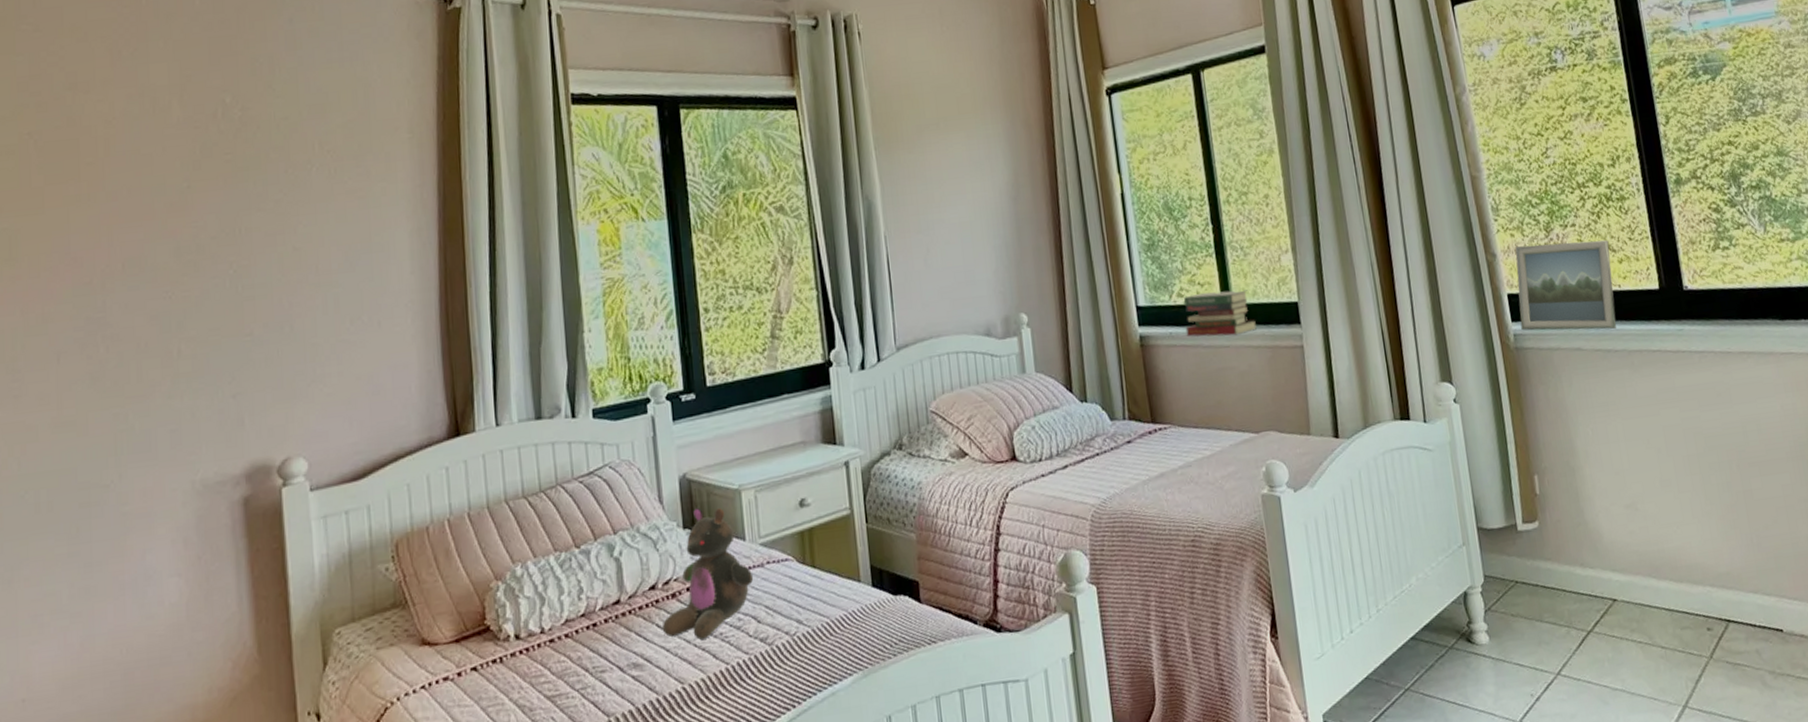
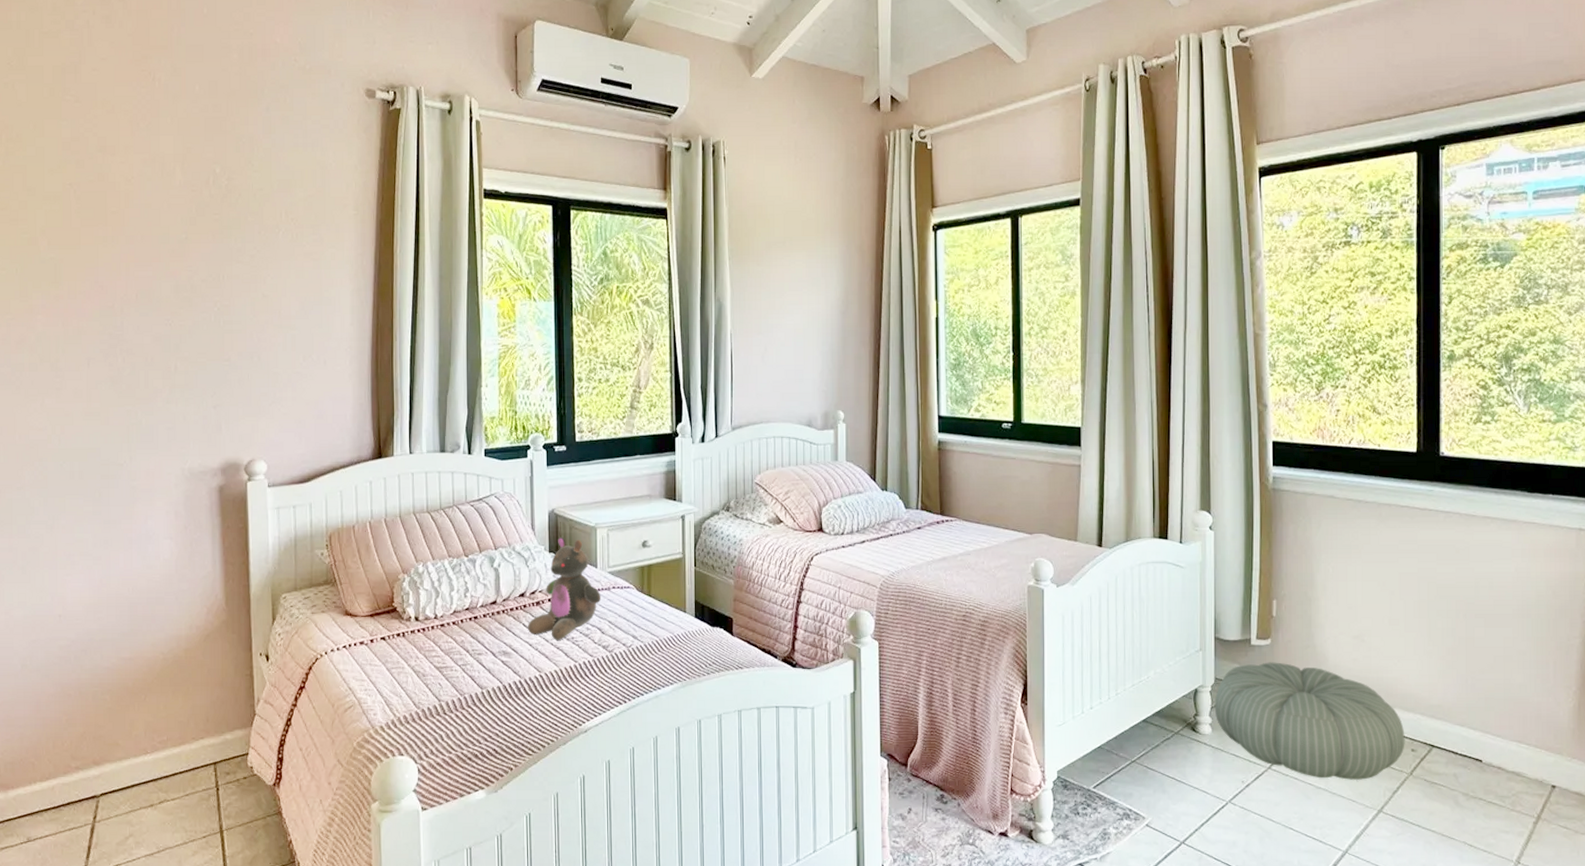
books: present [1184,290,1257,338] -> none [979,410,1041,450]
pouf: none [1487,547,1700,678] -> present [1214,662,1405,780]
picture frame: present [1515,240,1617,331] -> none [1281,400,1375,483]

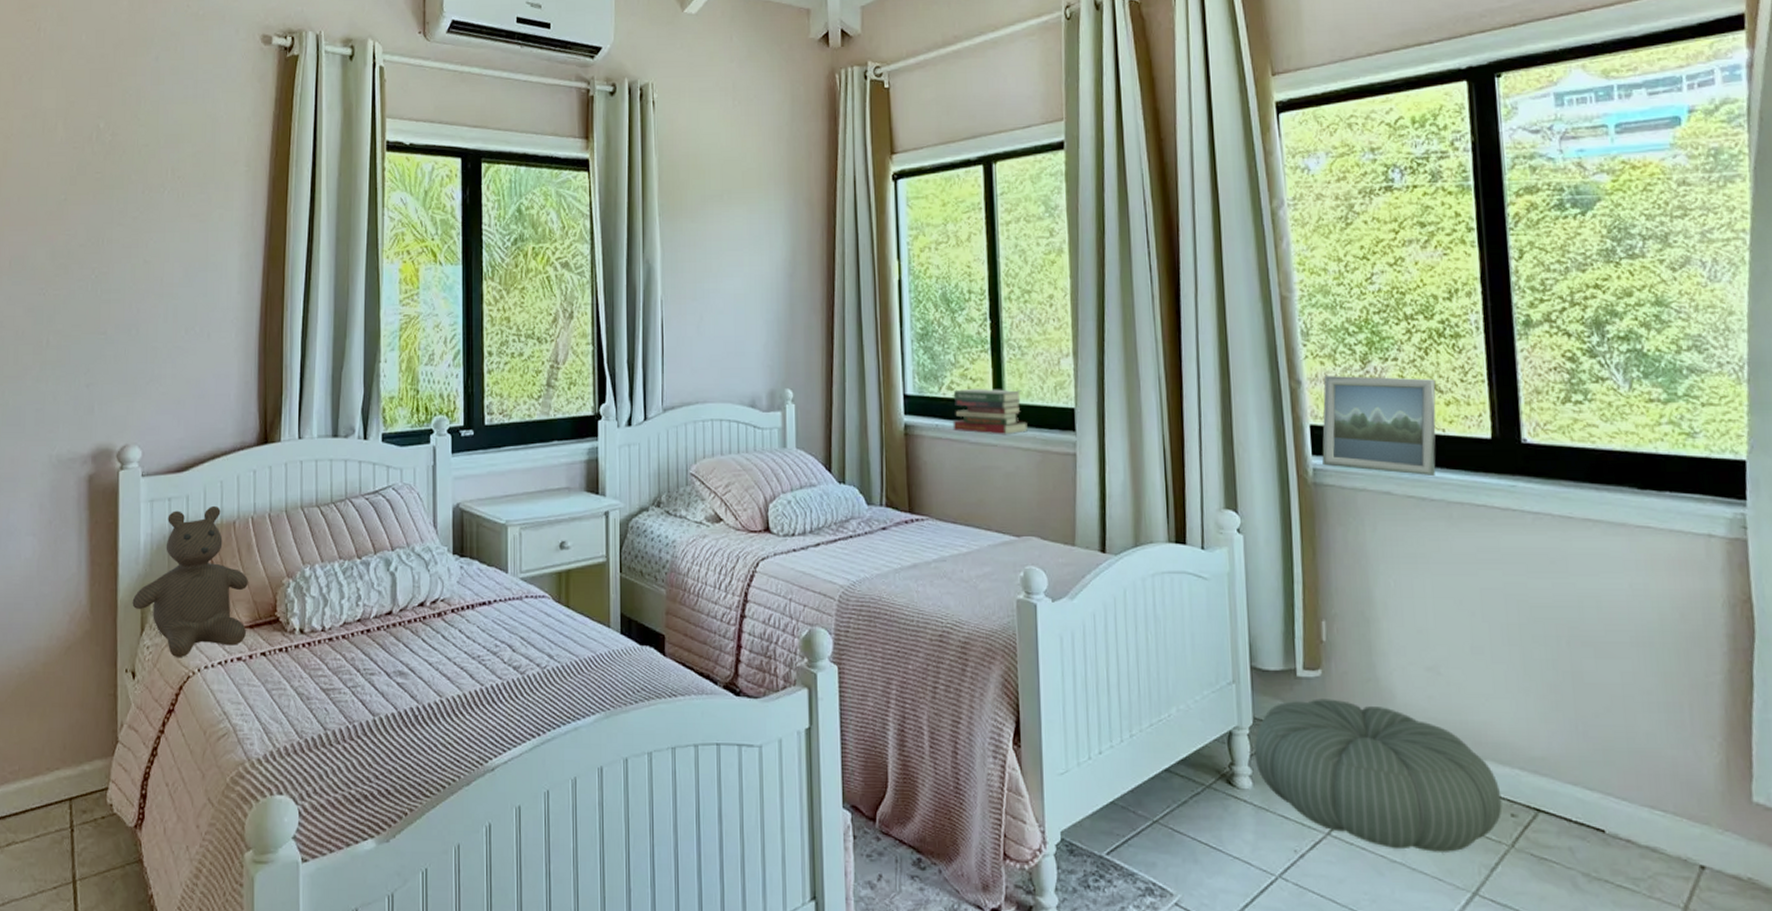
teddy bear: none [263,512,368,642] -> present [132,505,248,657]
stuffed bear: present [527,537,601,640] -> none [427,536,512,659]
books: none [979,410,1041,450] -> present [952,388,1028,435]
picture frame: none [1281,400,1375,483] -> present [1322,376,1436,477]

